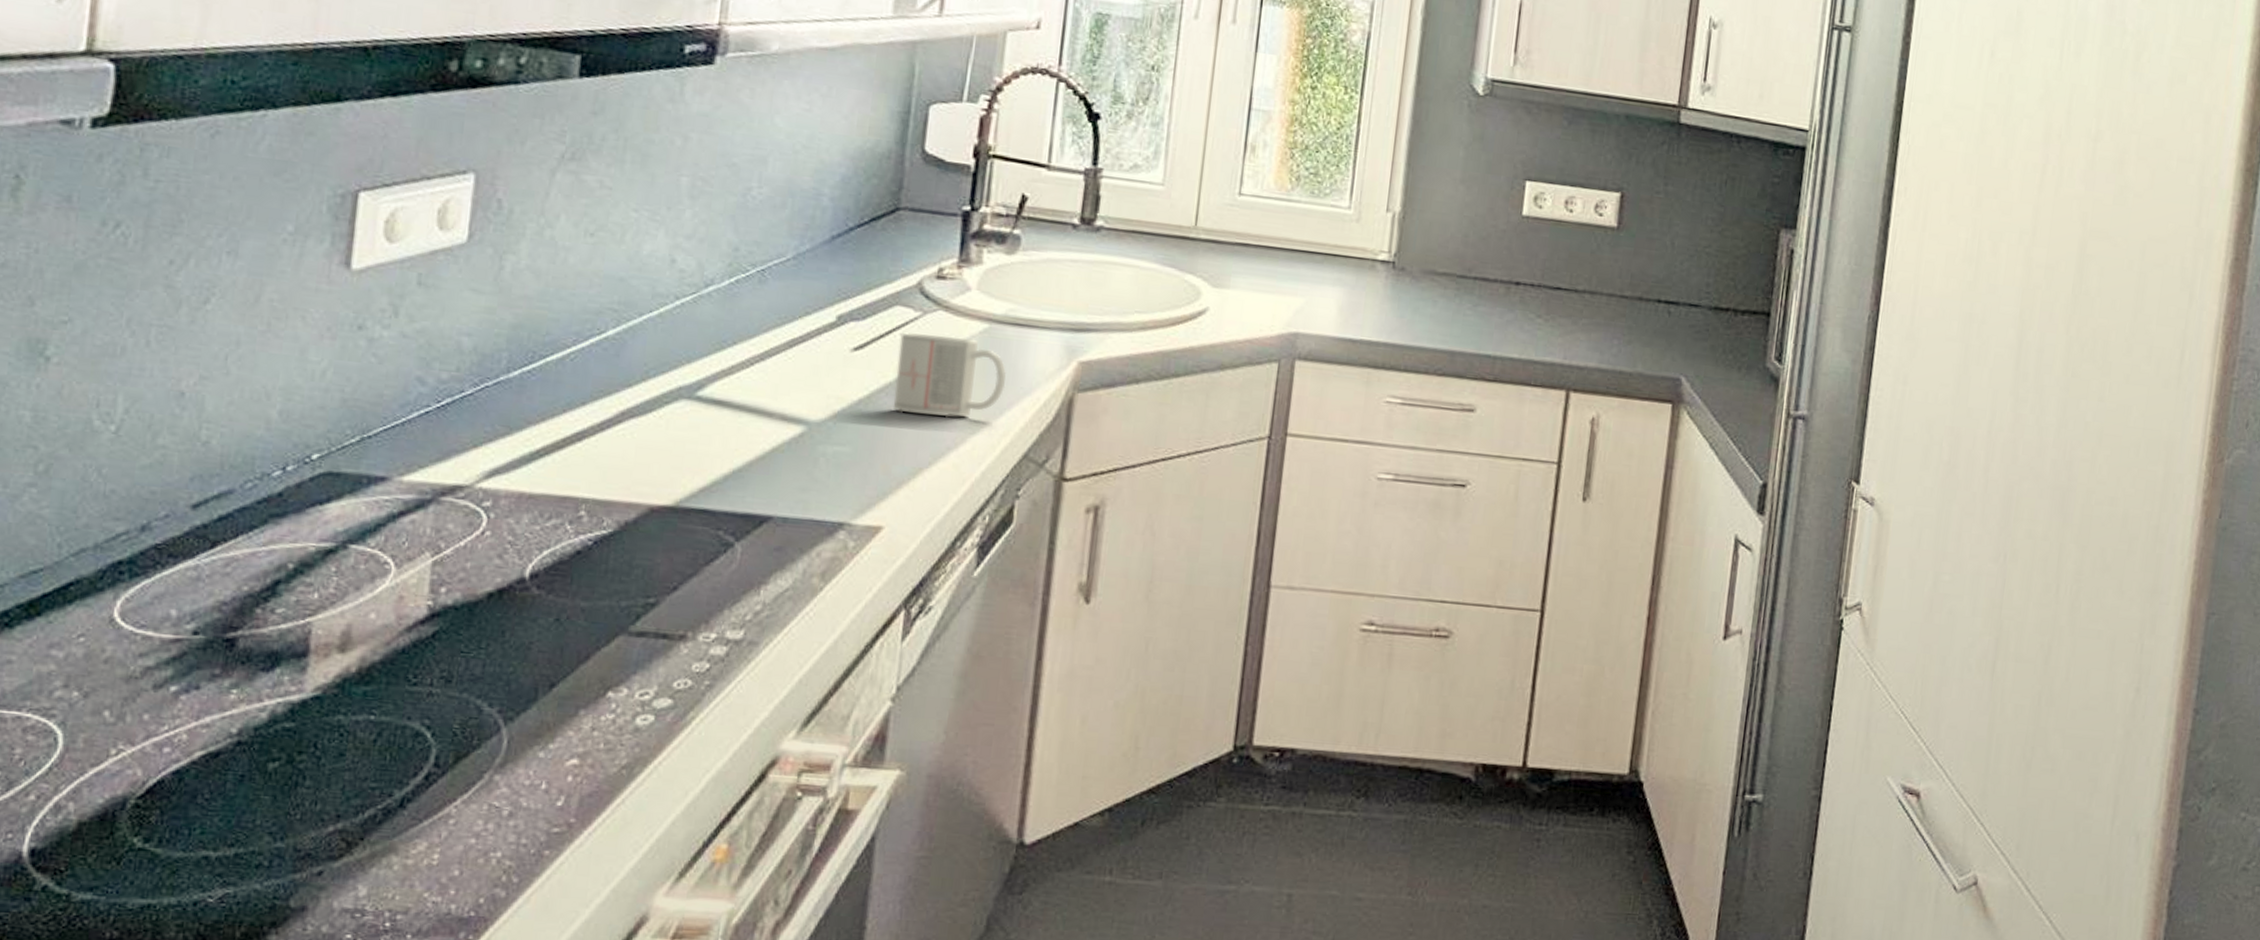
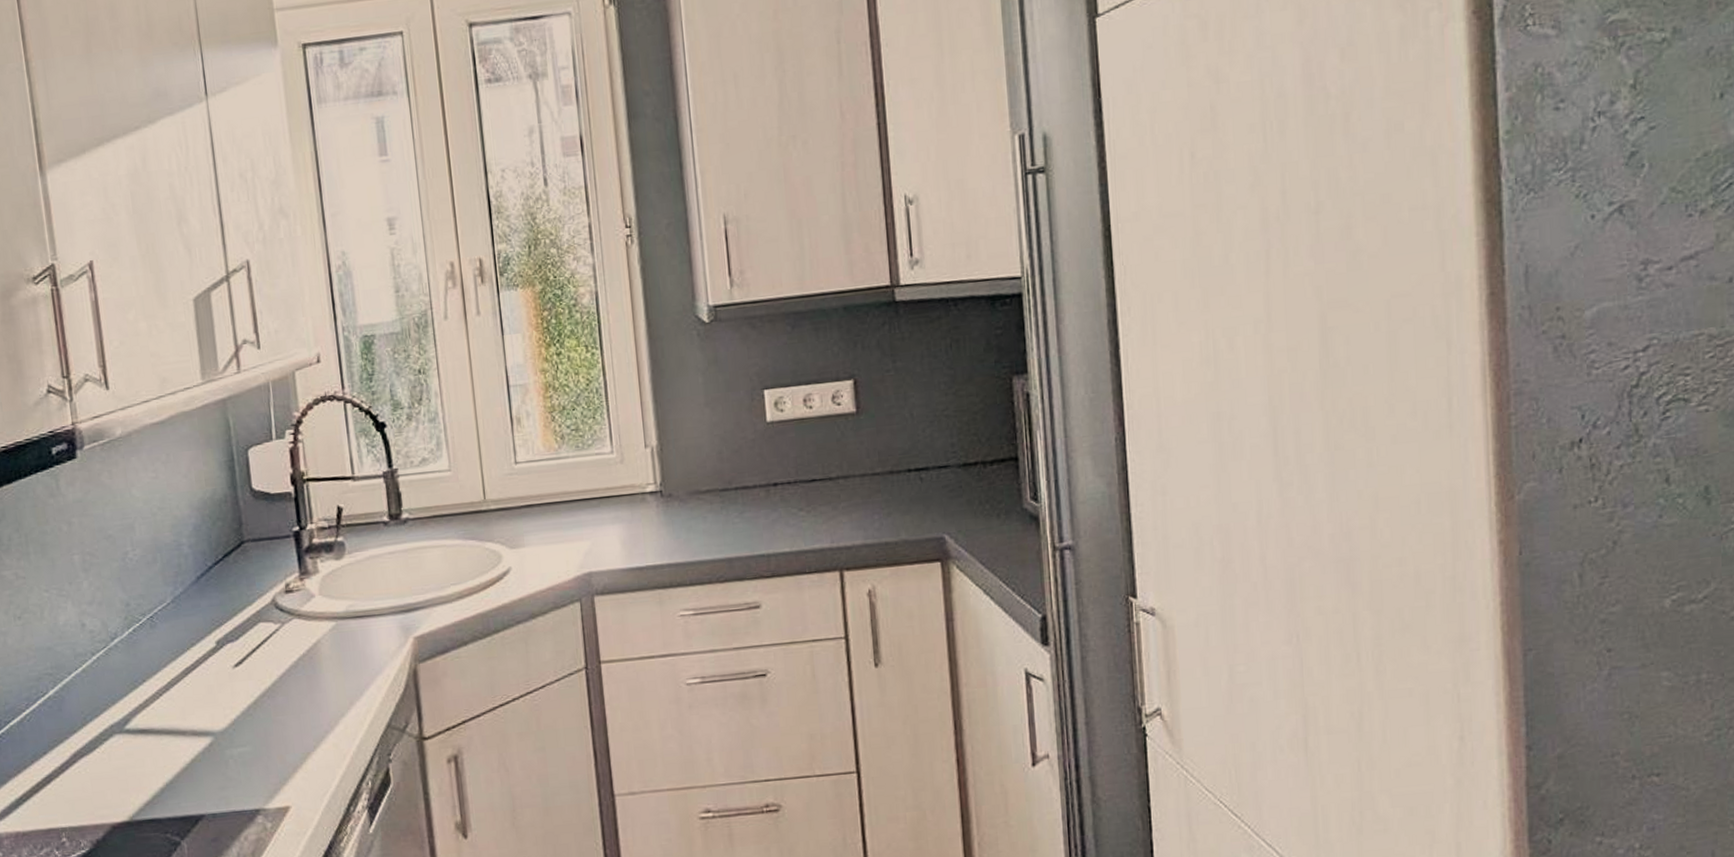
mug: present [892,332,1006,418] -> none [268,637,360,710]

